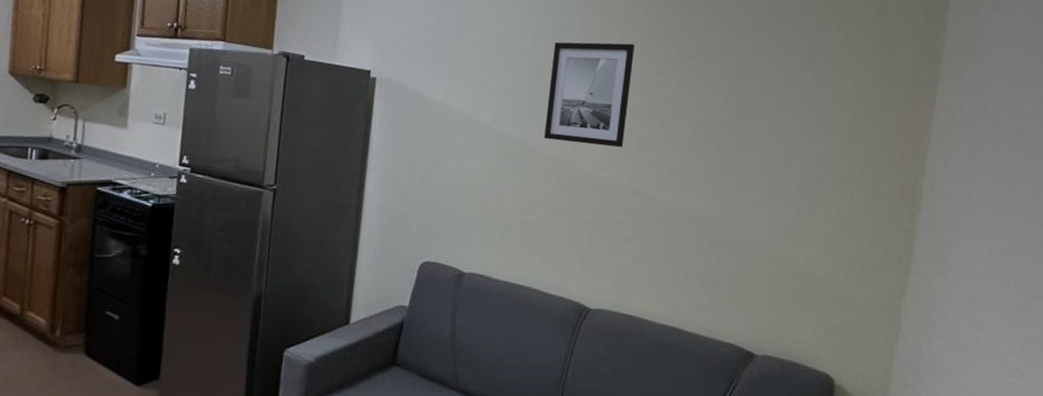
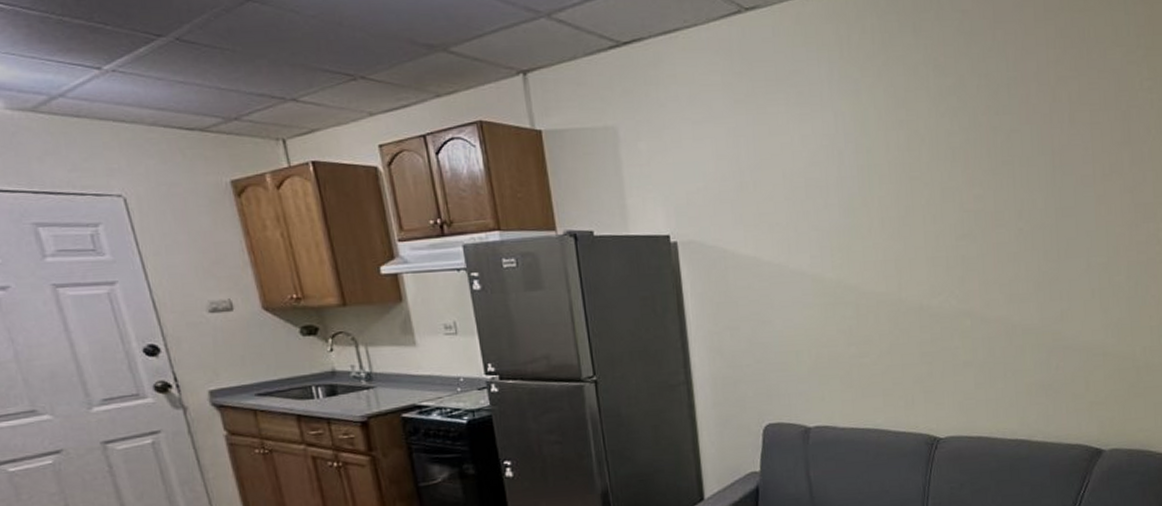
wall art: present [544,42,635,148] -> none [861,158,949,276]

